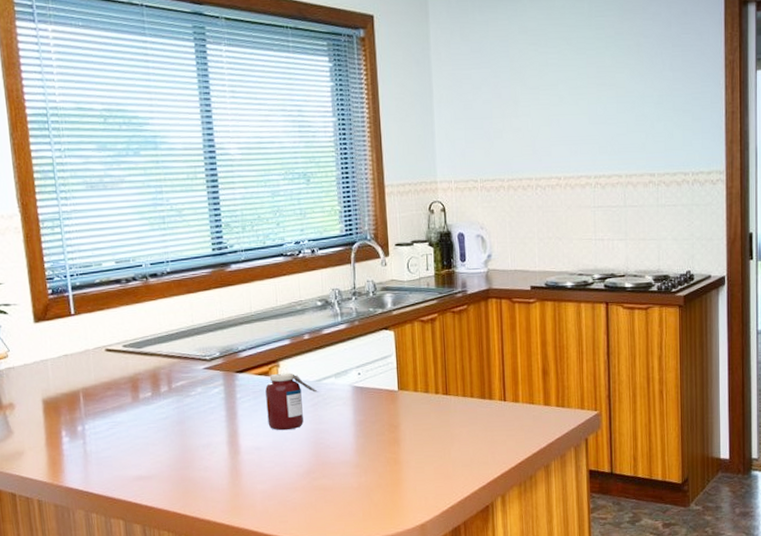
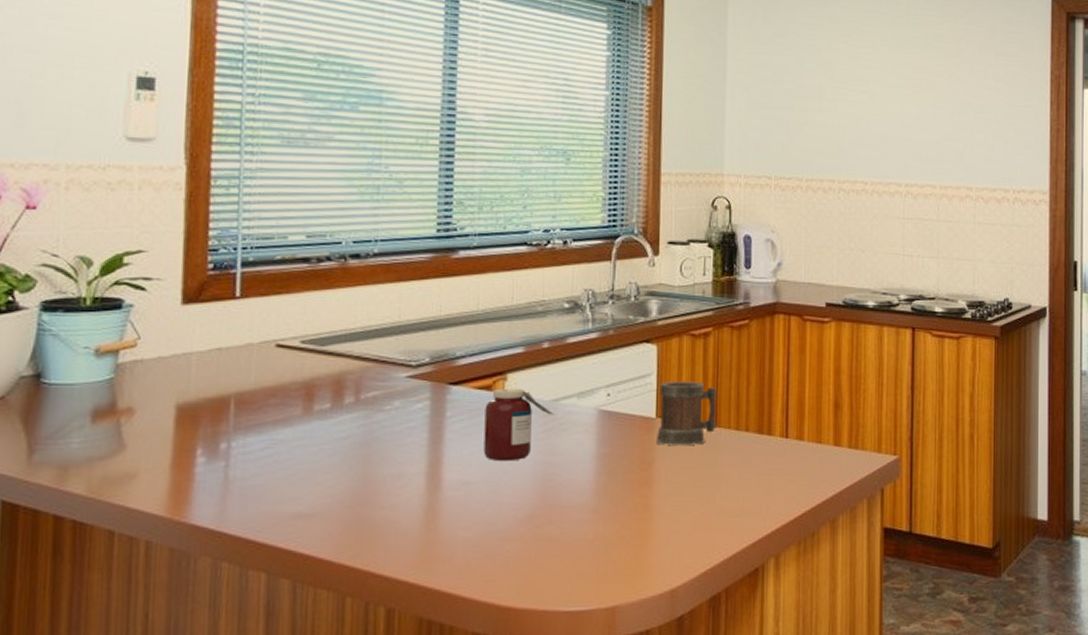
mug: none [399,359,447,412] -> present [657,381,718,445]

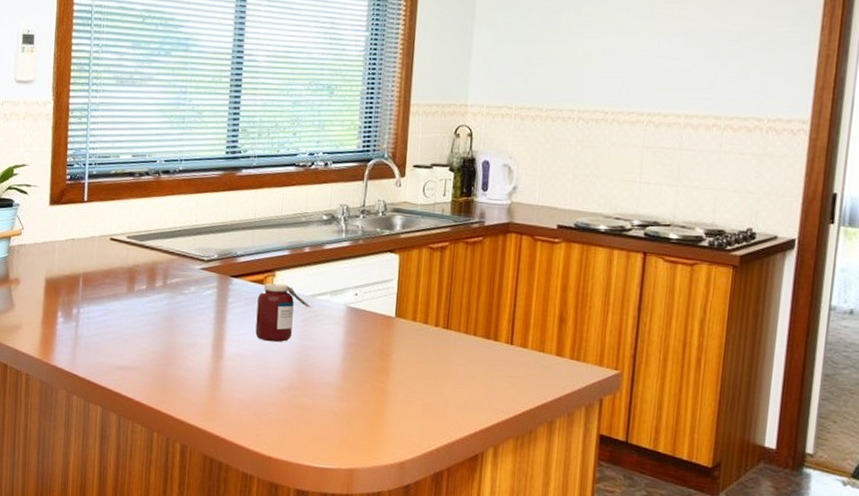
mug: present [657,381,718,445] -> none [395,287,451,343]

